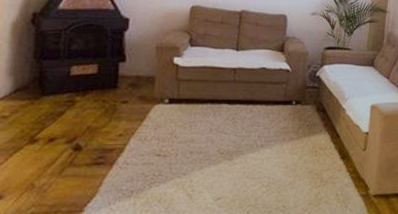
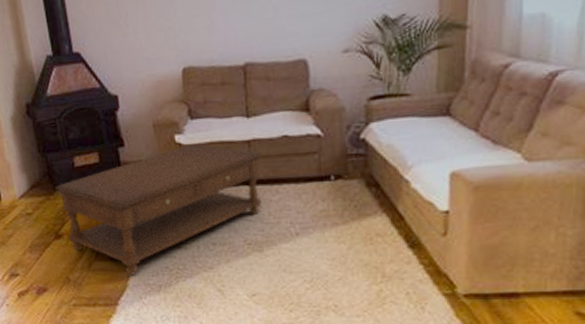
coffee table: none [43,66,245,181] -> present [55,144,263,275]

